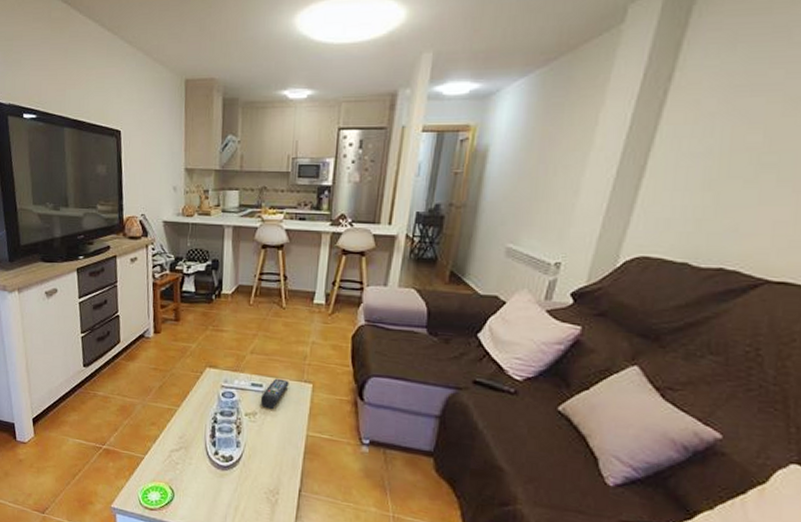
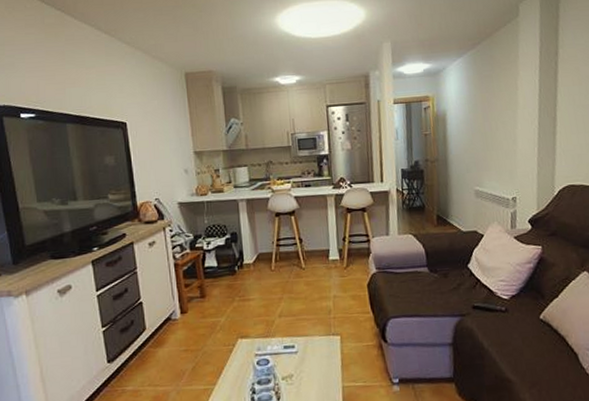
remote control: present [260,378,290,409] -> none [294,336,319,368]

